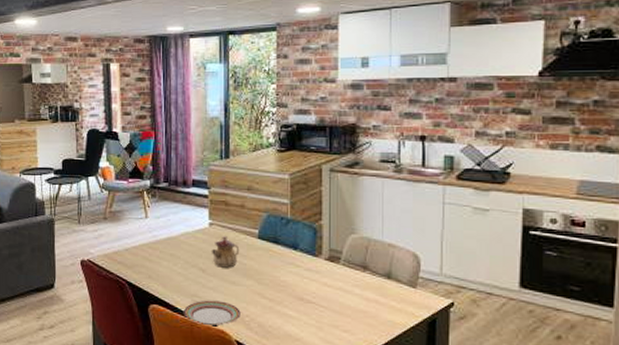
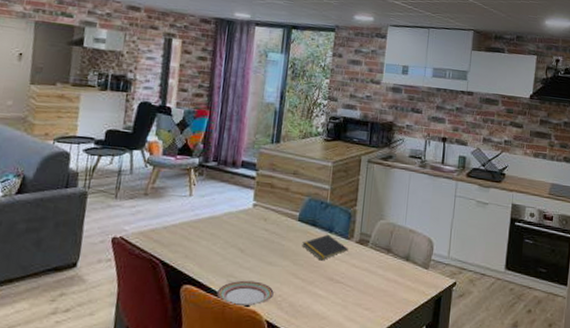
teapot: present [211,236,240,268] -> none [252,217,280,249]
notepad: none [265,252,317,280] -> present [302,234,348,261]

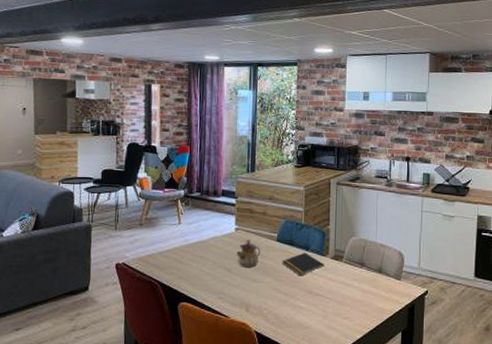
plate: present [216,280,274,307] -> none [209,296,260,320]
teapot: none [252,217,280,249] -> present [236,240,261,268]

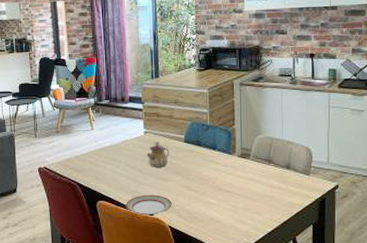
plate: none [209,296,260,320] -> present [125,194,172,216]
notepad: present [282,252,324,276] -> none [190,152,232,174]

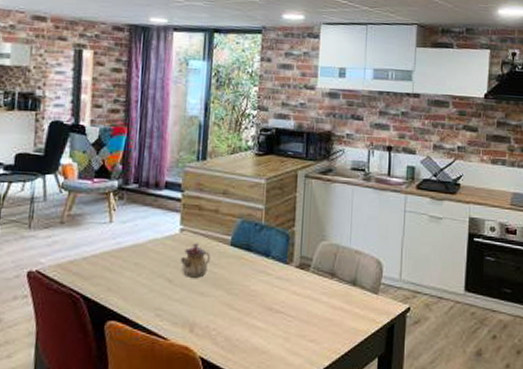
plate: present [125,194,172,216] -> none [144,313,207,343]

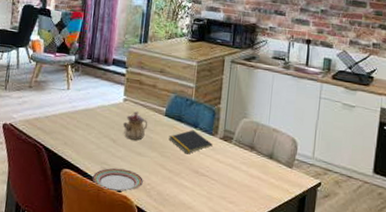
plate: none [144,313,207,343] -> present [92,168,143,192]
notepad: none [236,259,288,289] -> present [169,130,213,154]

